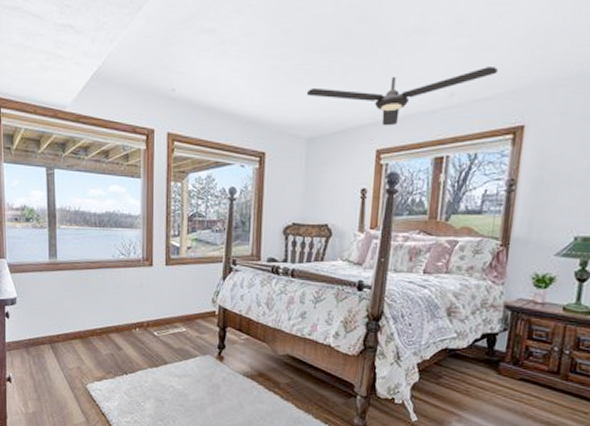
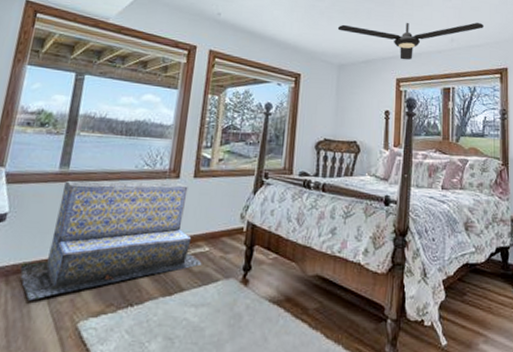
bench: none [35,269,181,367] -> present [20,180,202,301]

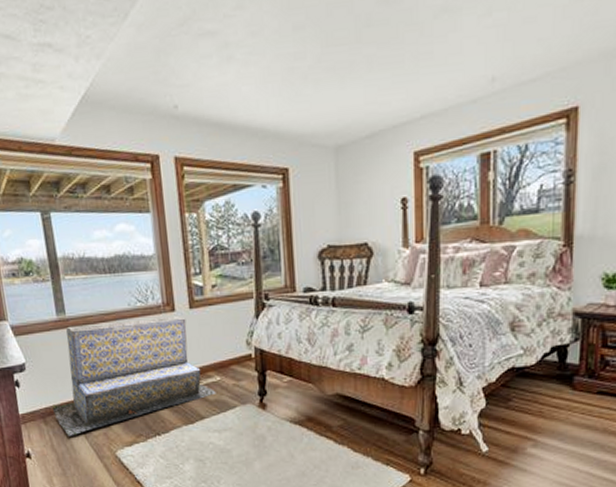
ceiling fan: present [337,22,485,60] -> none [328,42,544,124]

